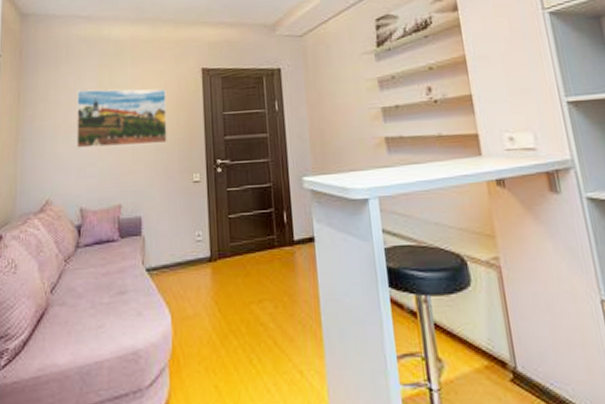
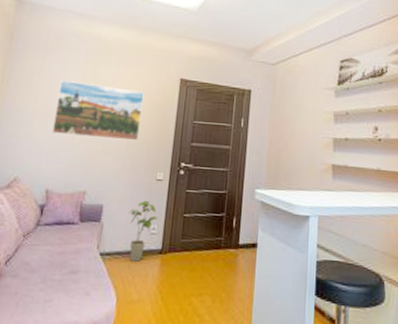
house plant: none [170,205,203,273] -> present [129,200,159,262]

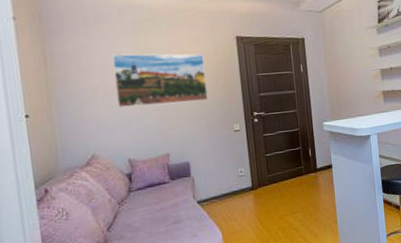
house plant: present [129,200,159,262] -> none [215,149,244,202]

